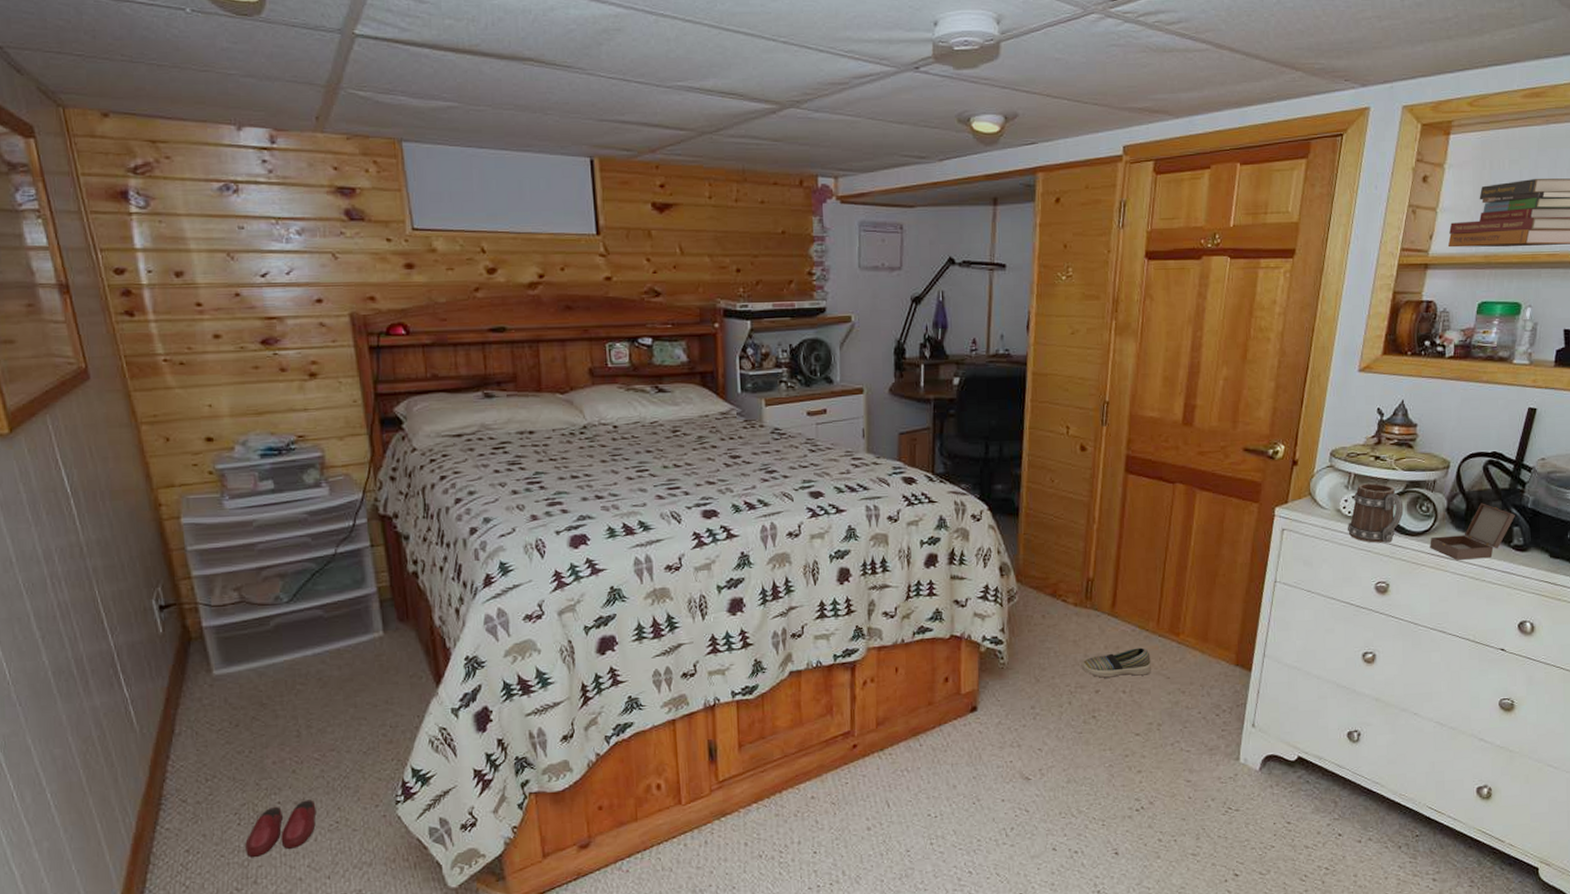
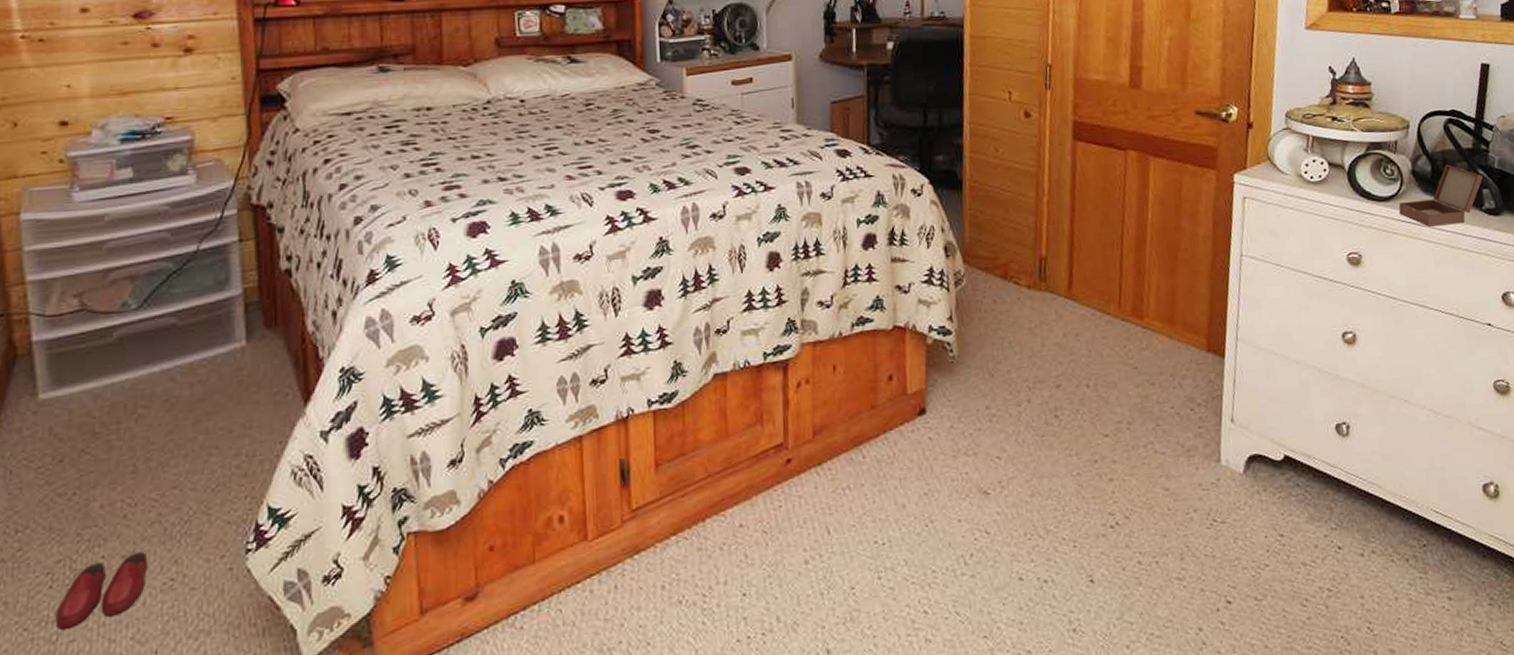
shoe: present [1081,647,1151,678] -> none [1038,334,1116,371]
mug: present [1347,483,1404,544] -> none [1311,145,1368,211]

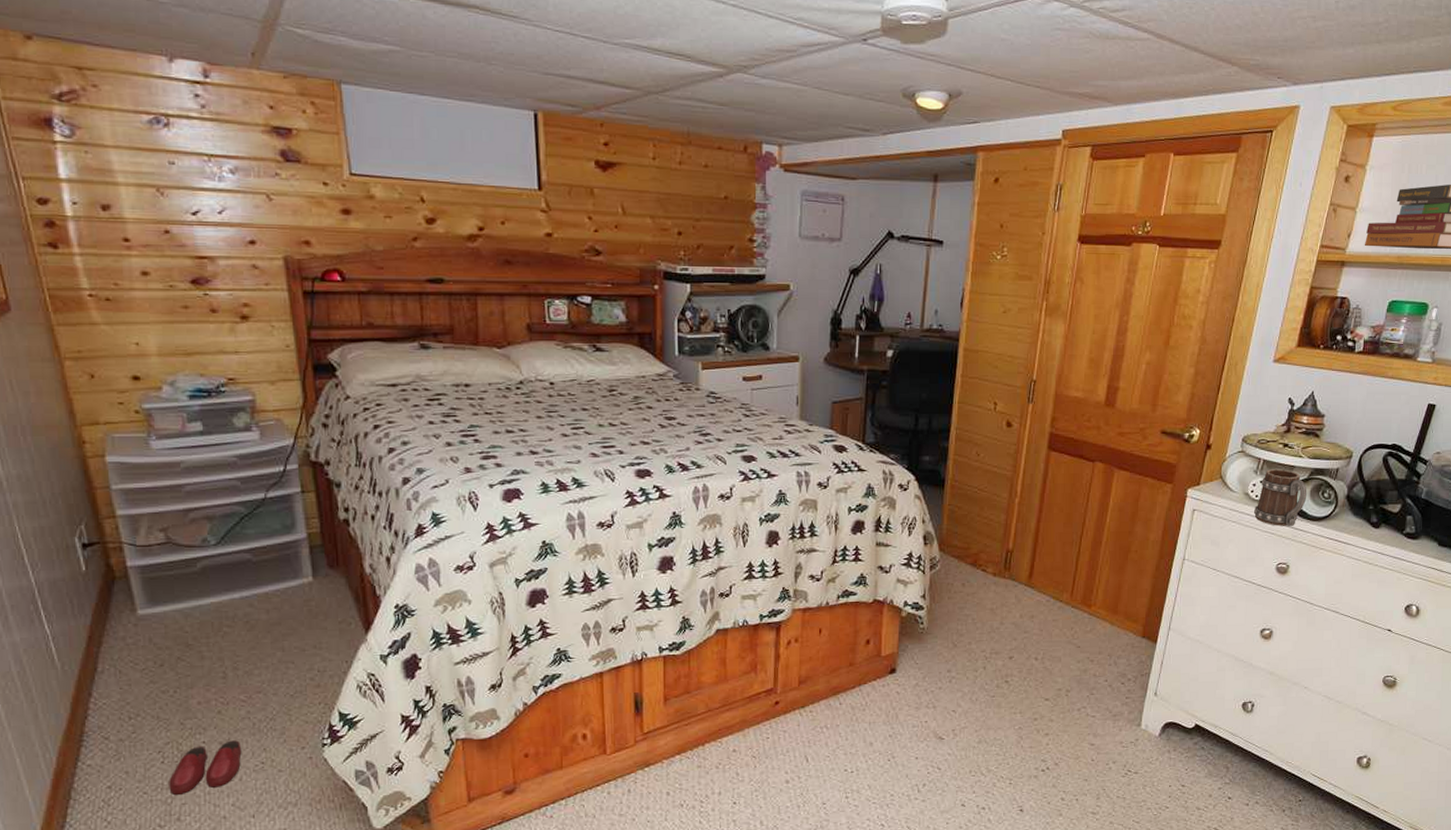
mug: none [1311,145,1368,211] -> present [1253,469,1307,526]
jewelry box: present [1398,164,1483,228] -> none [1329,492,1409,546]

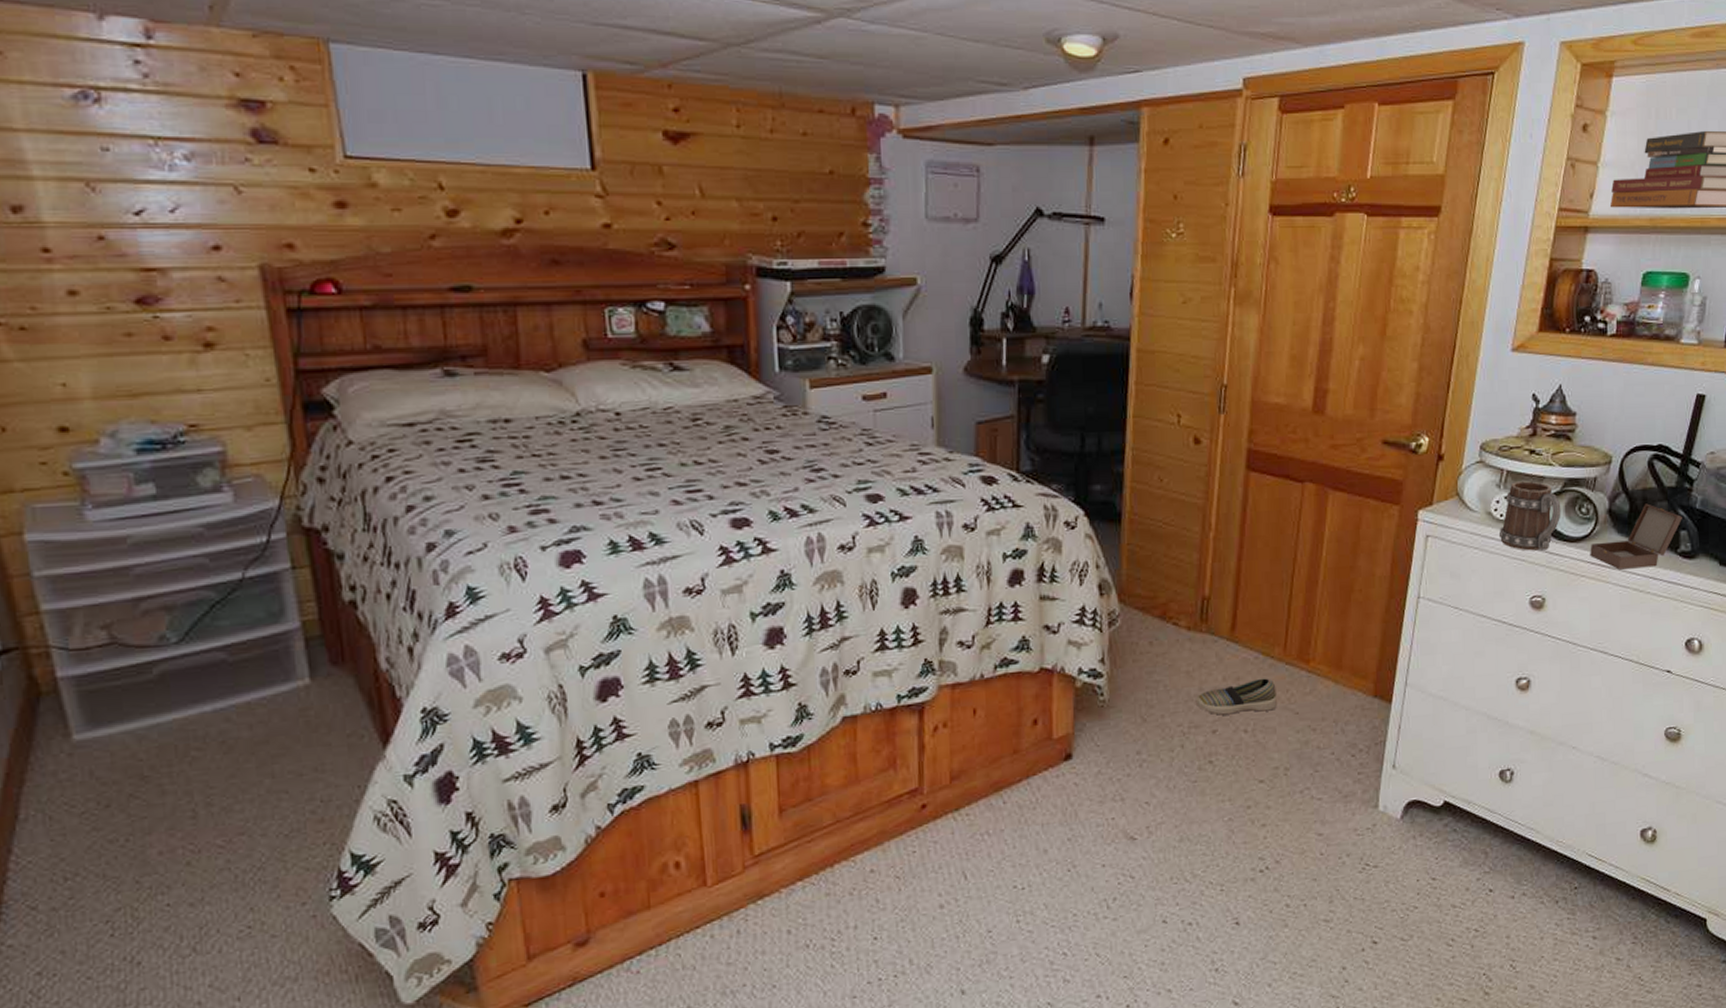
slippers: present [169,740,242,795] -> none [121,899,221,978]
shoe: none [997,617,1063,645] -> present [1195,678,1277,715]
jewelry box: none [1329,492,1409,546] -> present [1590,503,1682,571]

